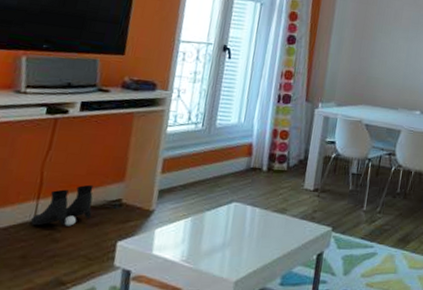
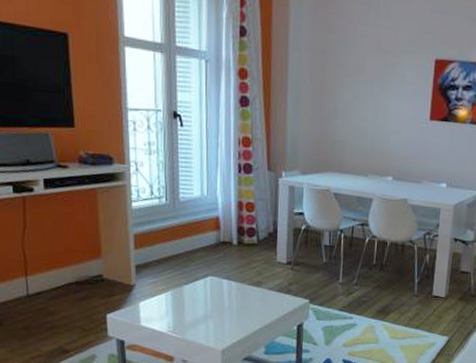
boots: present [30,184,94,226] -> none [25,261,78,300]

